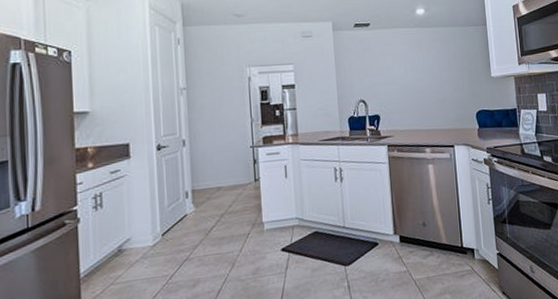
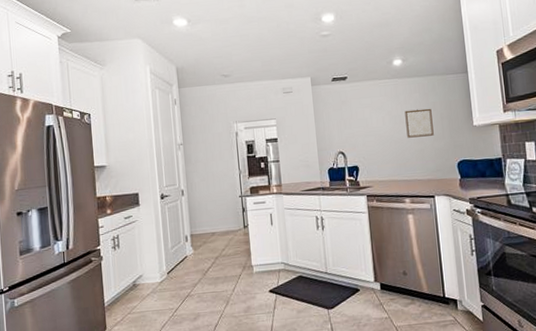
wall art: none [426,58,454,87] -> present [404,108,434,138]

